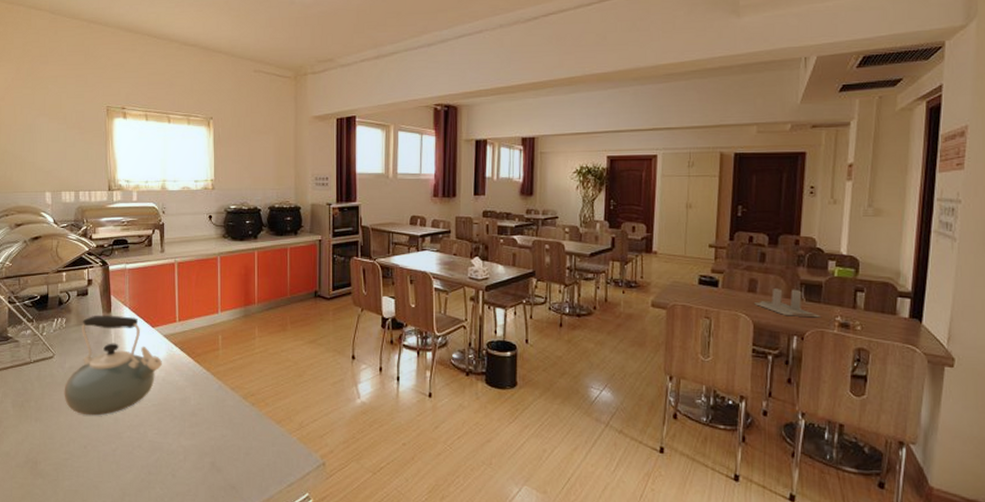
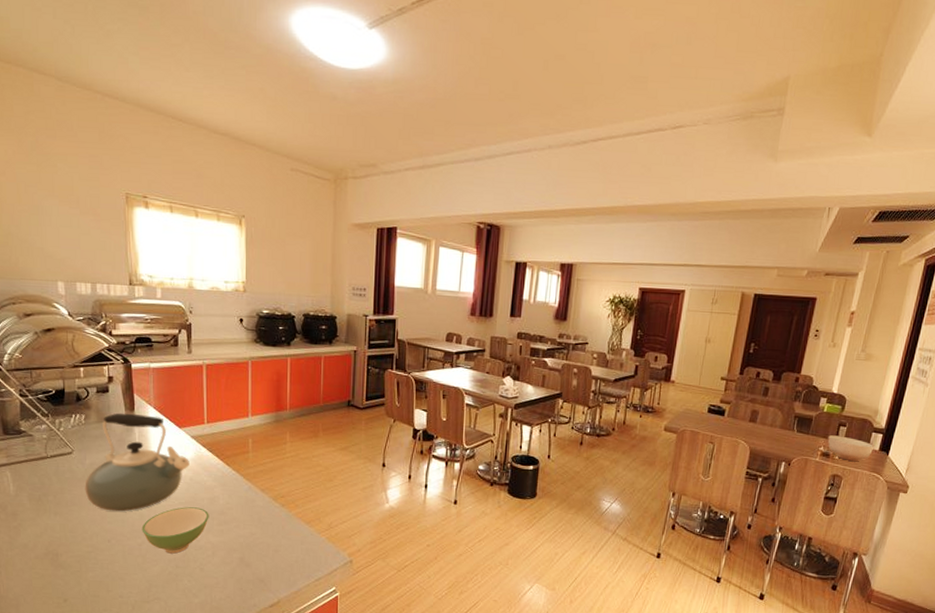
bowl: none [116,409,181,459] -> present [141,507,209,554]
napkin holder: present [754,287,821,318] -> none [753,419,807,447]
bowl: none [844,303,903,333] -> present [827,435,875,462]

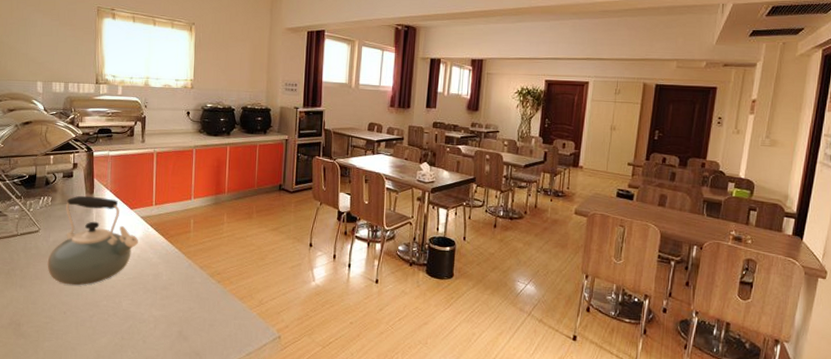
bowl: present [141,507,209,554] -> none [93,282,153,326]
bowl: present [827,435,875,462] -> none [738,219,788,247]

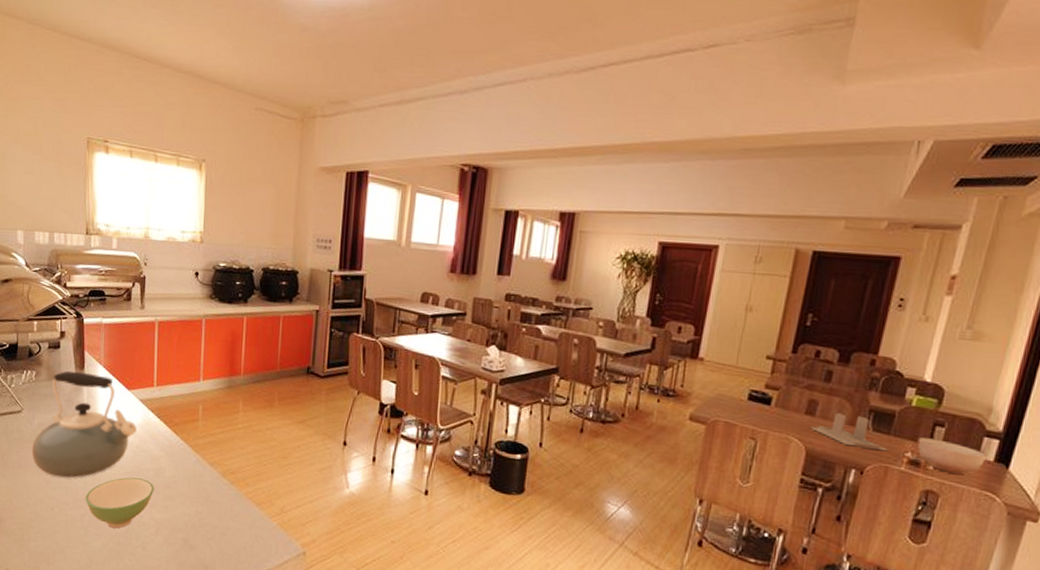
bowl: none [93,282,153,326] -> present [85,477,154,529]
napkin holder: none [663,203,718,231] -> present [810,412,888,452]
bowl: none [738,219,788,247] -> present [917,437,988,476]

